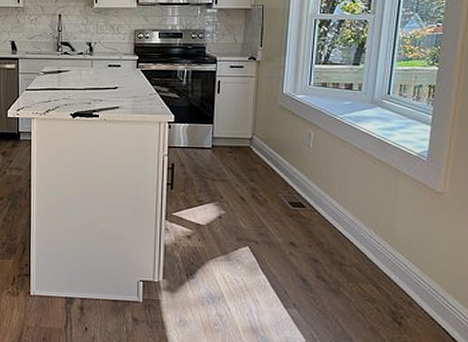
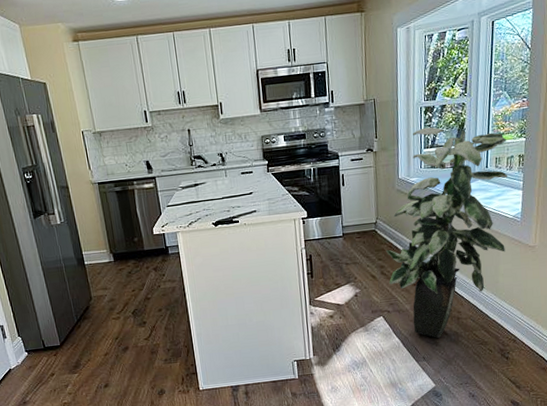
indoor plant: none [260,42,416,285] -> present [386,127,508,339]

